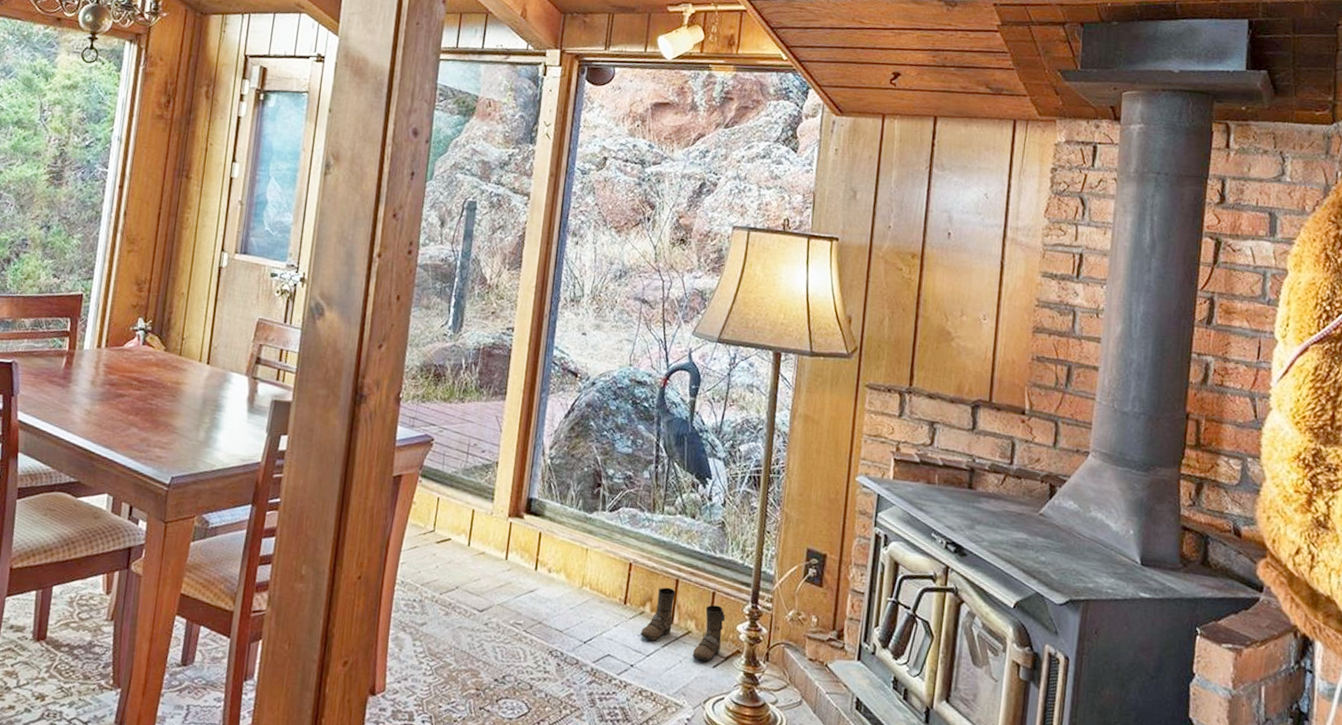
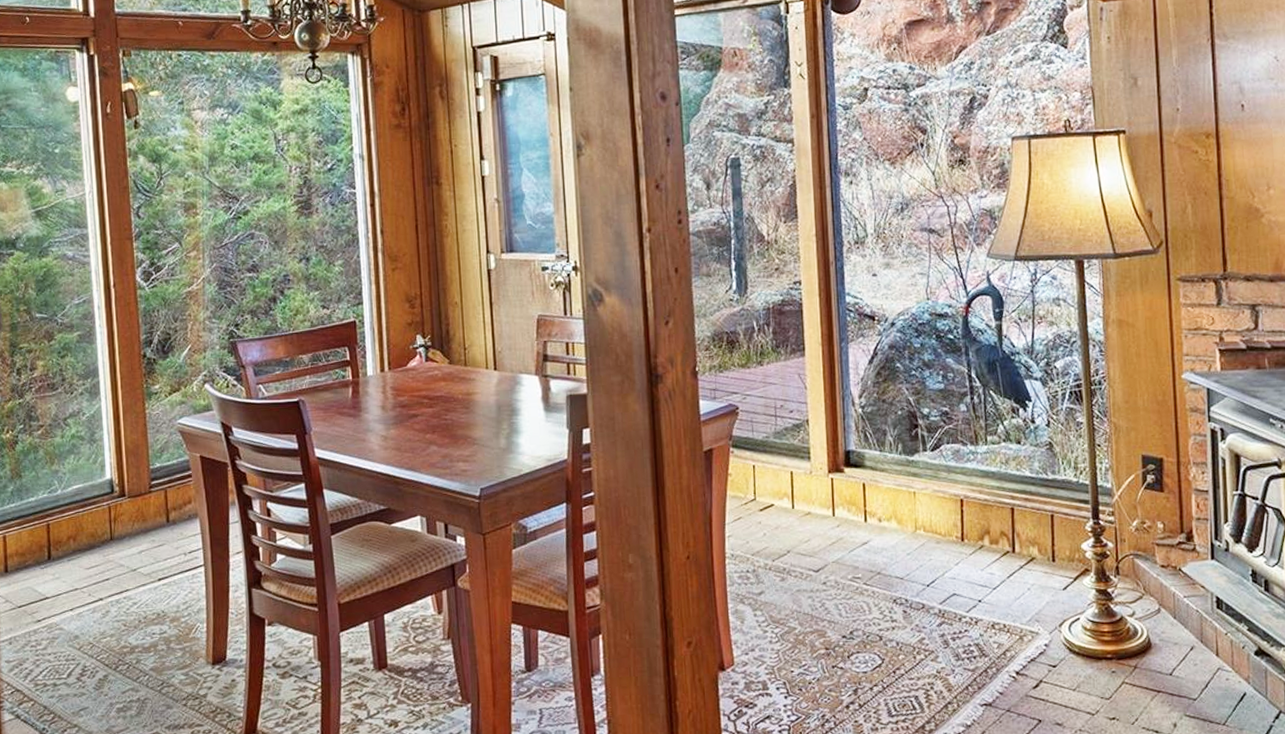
boots: present [640,587,726,662] -> none [983,517,1068,585]

